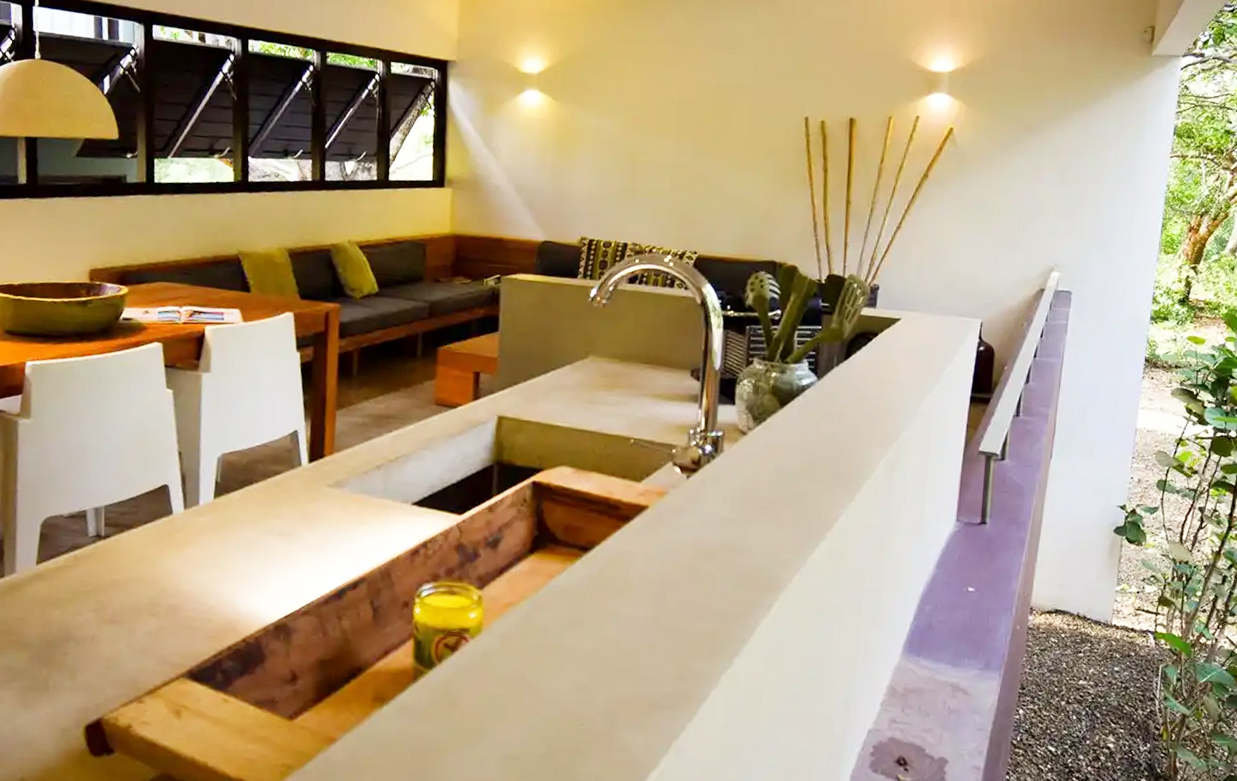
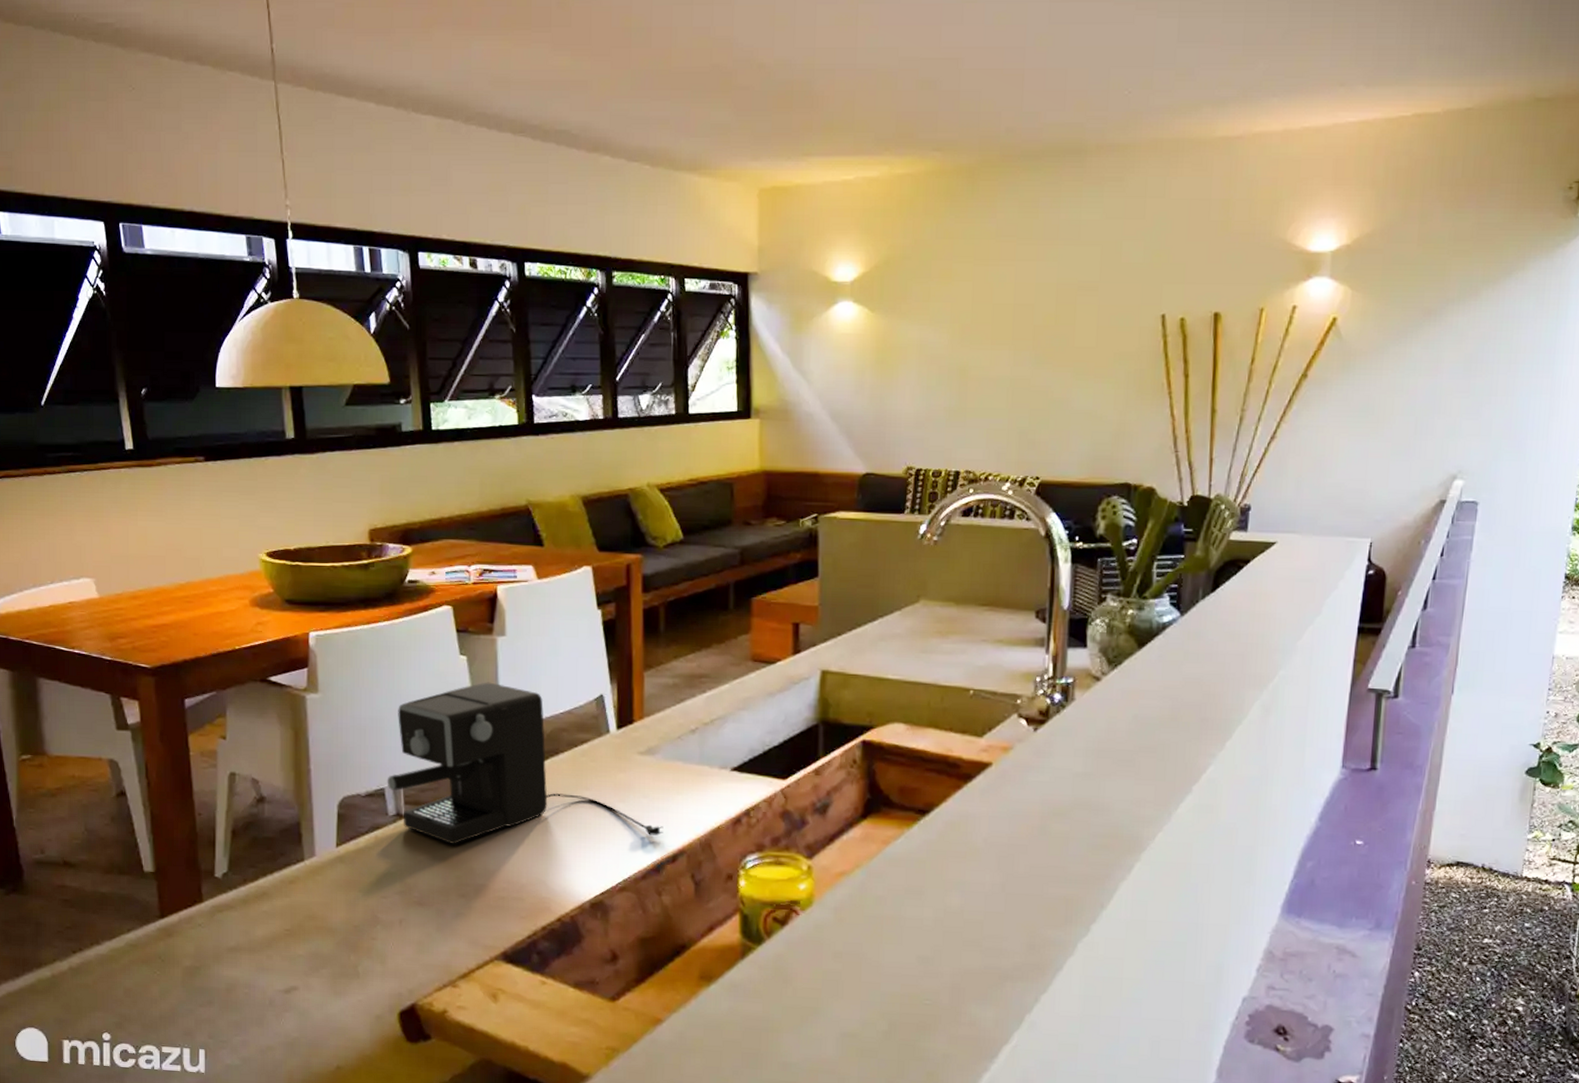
coffee maker: none [89,414,347,566] -> present [387,682,664,844]

